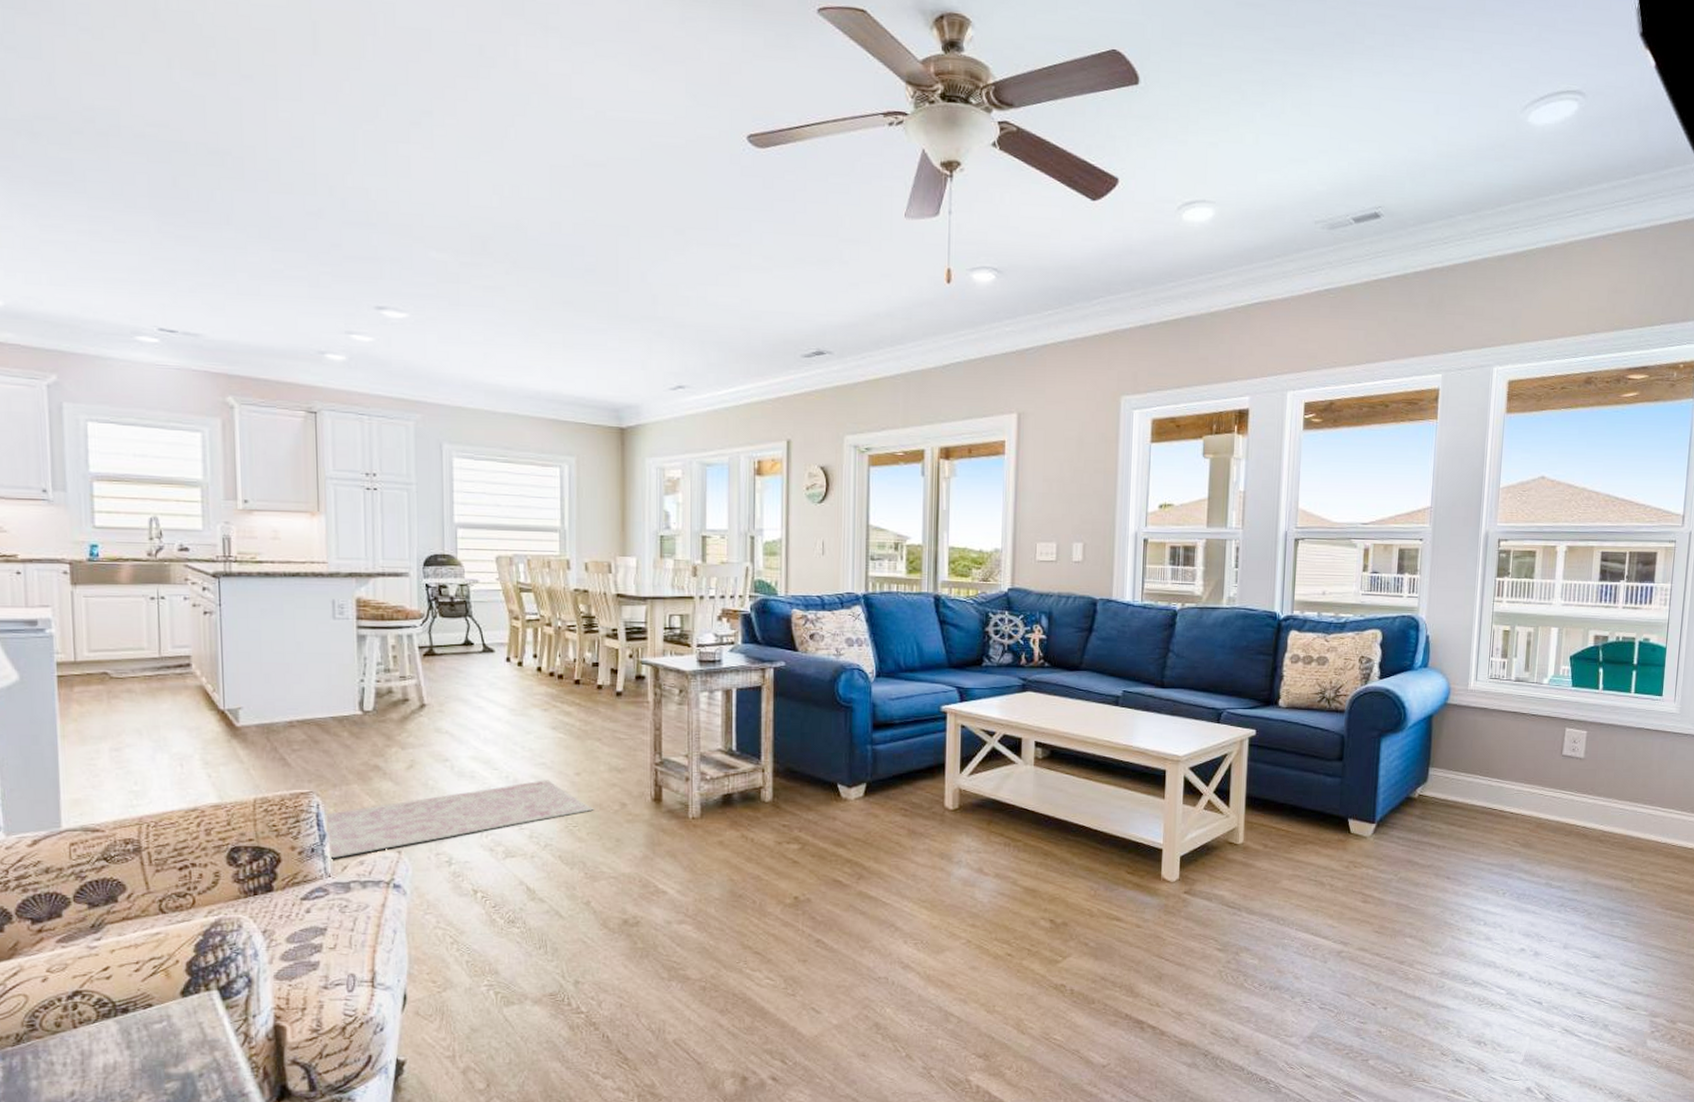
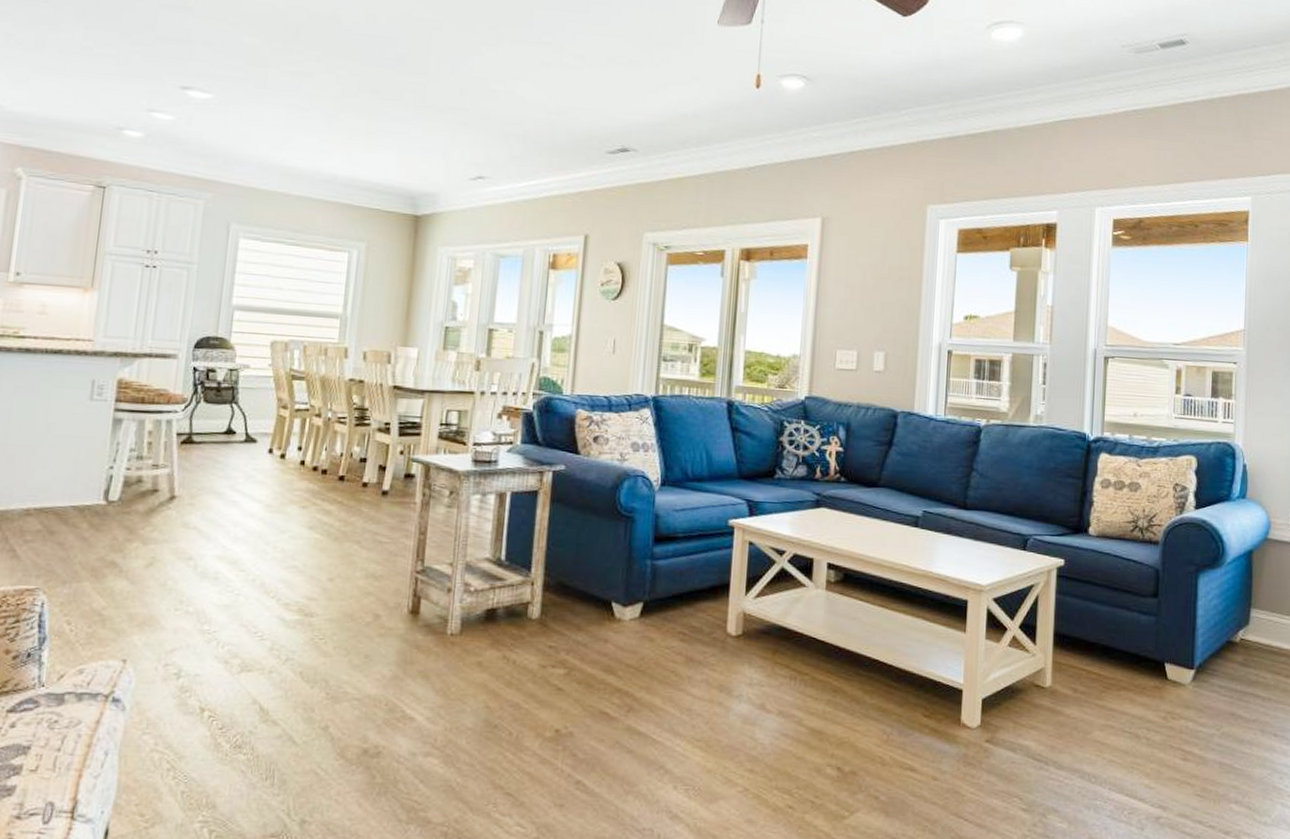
rug: present [324,780,594,859] -> none [47,585,345,666]

